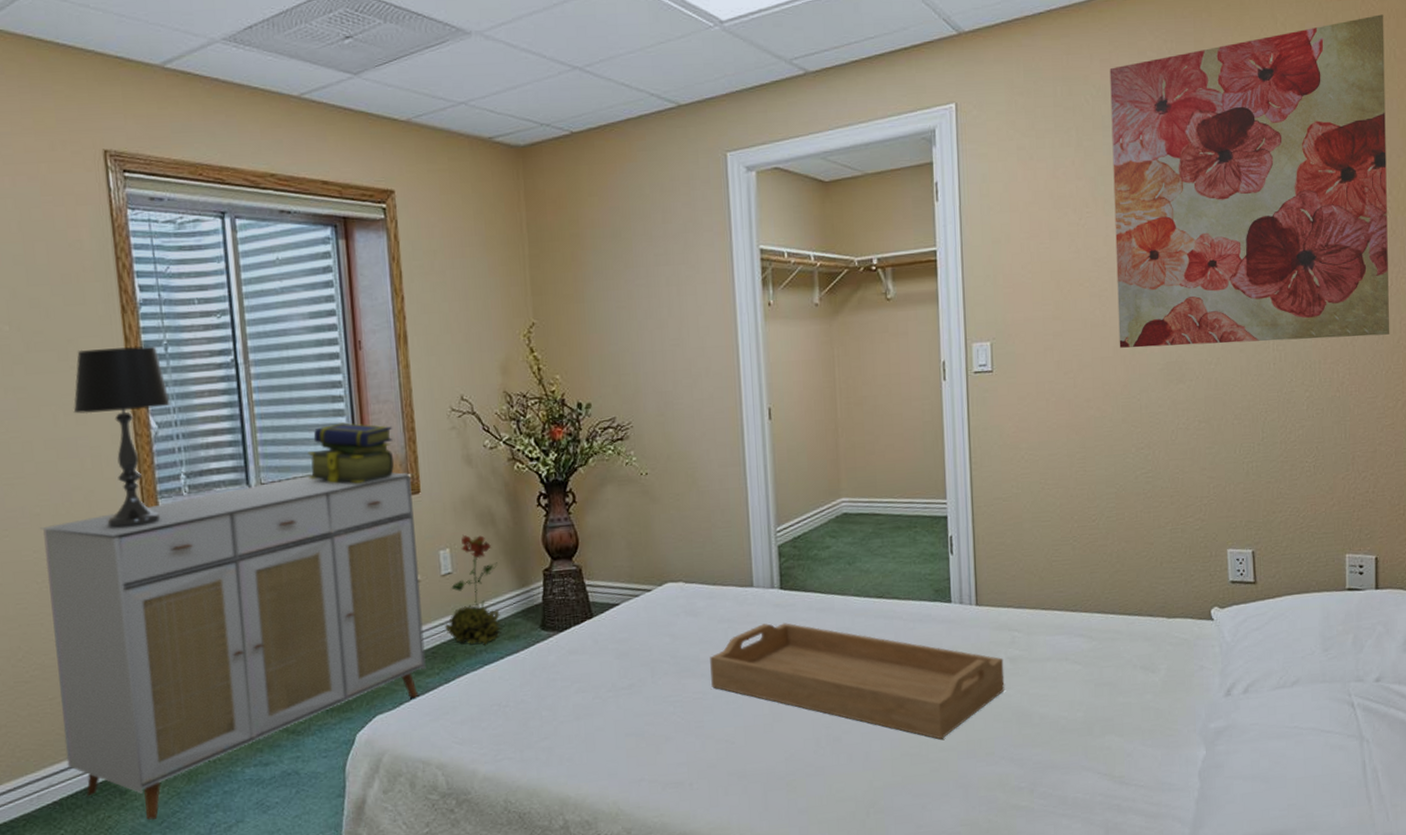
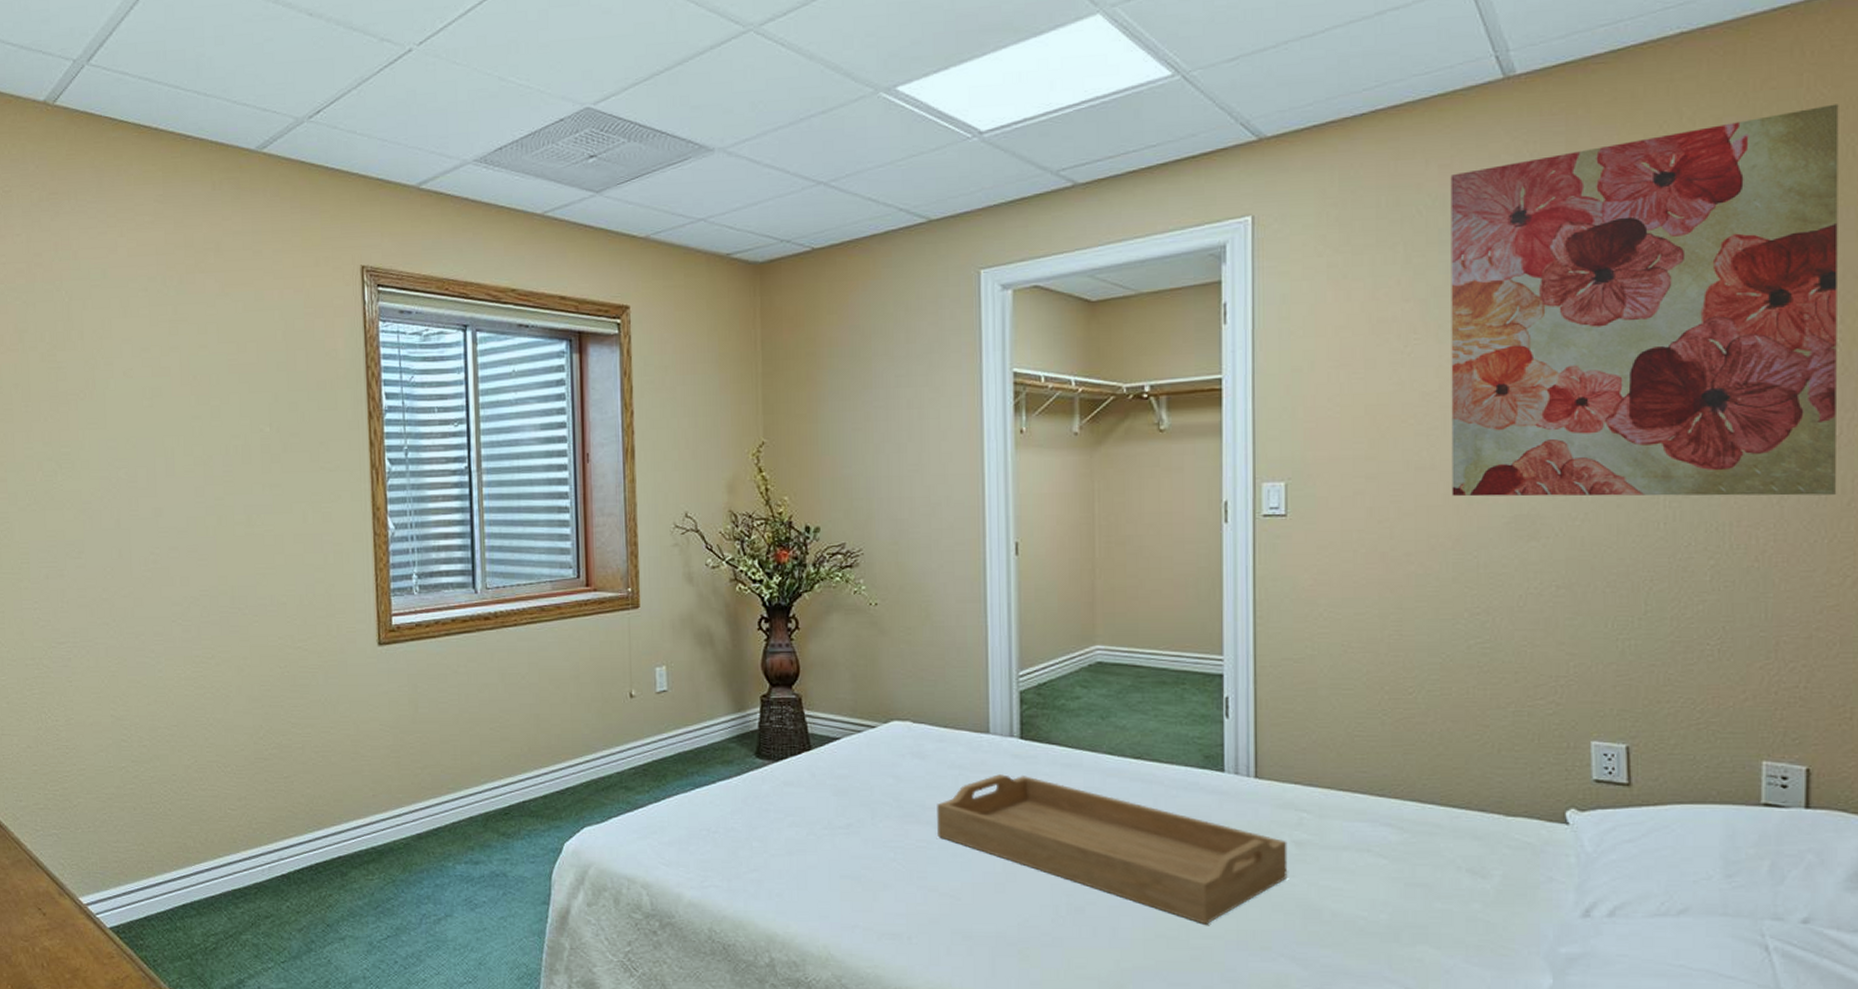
sideboard: present [40,472,426,821] -> none [286,583,636,904]
table lamp: present [73,346,171,528] -> none [320,450,407,622]
stack of books: present [308,422,394,484] -> none [532,533,616,594]
decorative plant: present [445,534,503,644] -> none [657,653,717,766]

